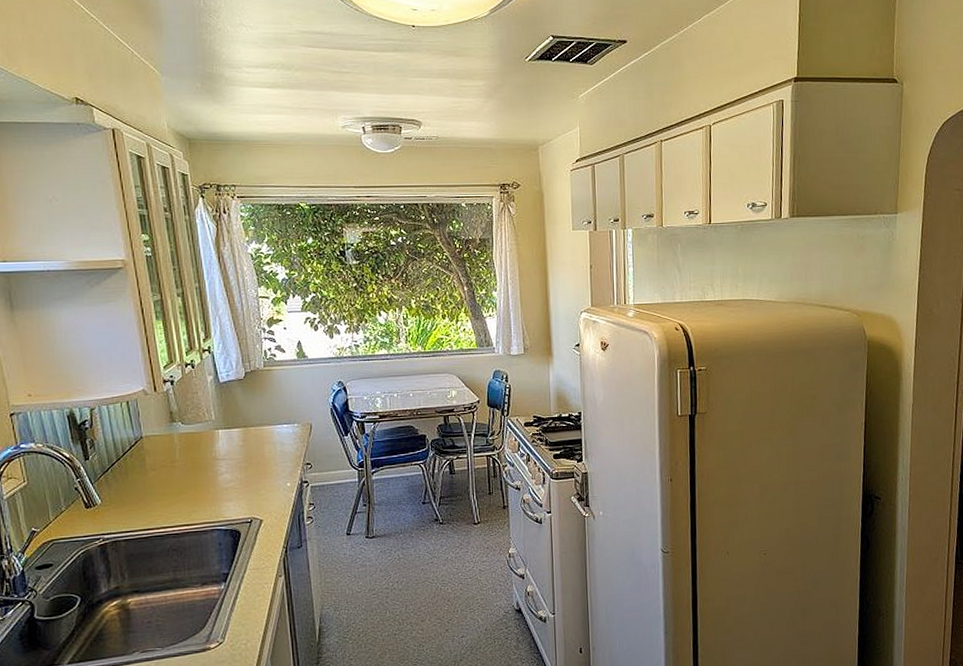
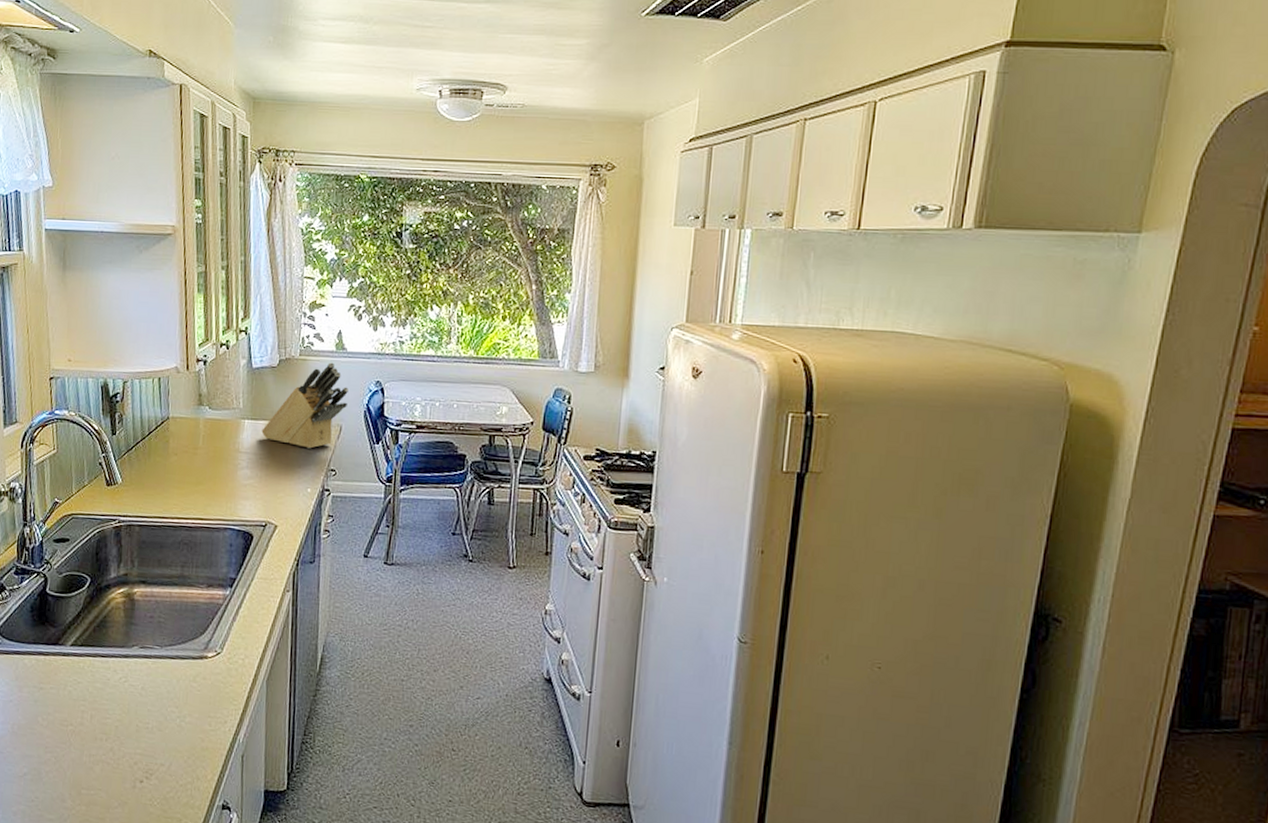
knife block: none [236,370,314,448] -> present [261,362,348,449]

